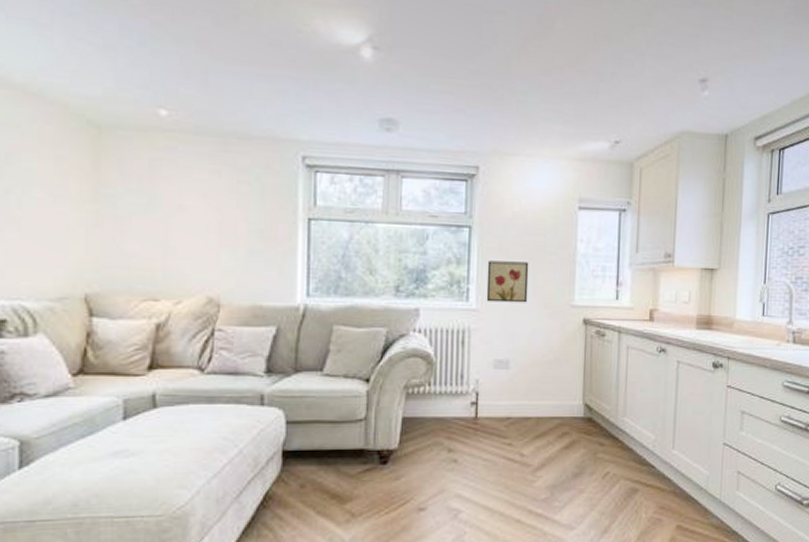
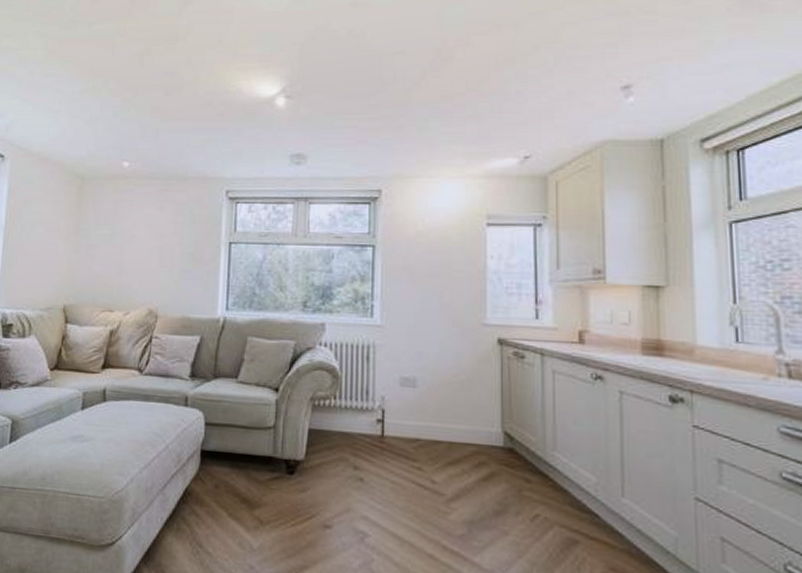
wall art: present [486,260,529,303] -> none [391,278,435,320]

